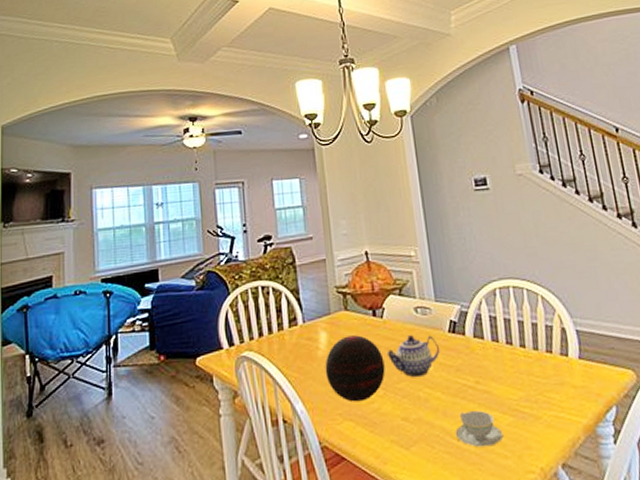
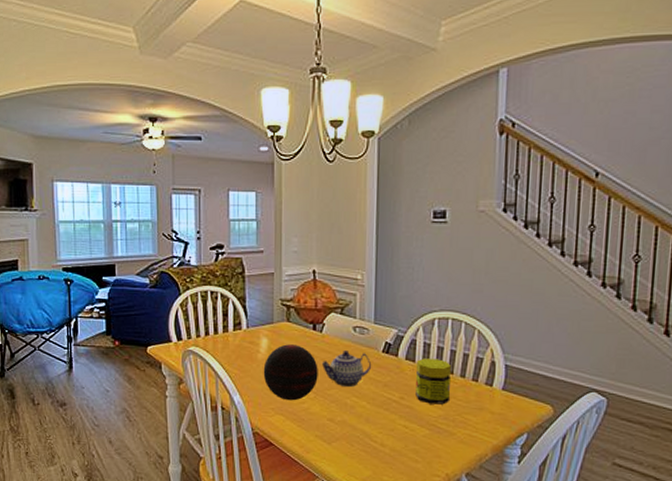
teacup: present [455,410,504,448] -> none [374,420,418,451]
jar: none [486,332,529,386] -> present [416,358,451,405]

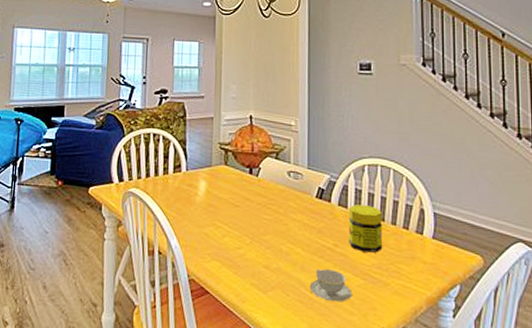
decorative orb: present [263,344,318,401] -> none [200,187,254,246]
teapot: present [321,351,372,387] -> none [257,195,306,232]
teacup: none [374,420,418,451] -> present [309,268,353,303]

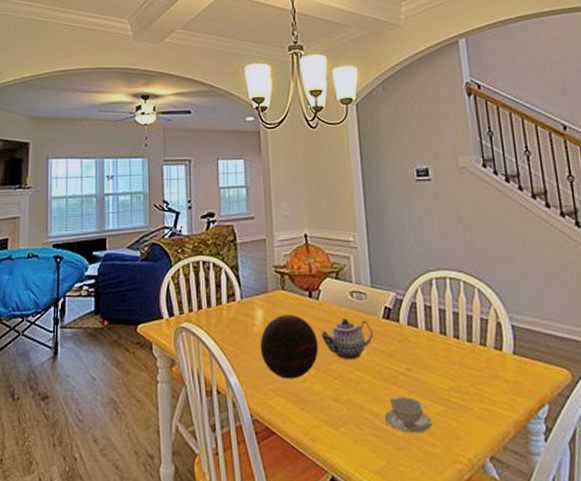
decorative orb: none [200,187,254,246] -> present [260,315,318,379]
teapot: none [257,195,306,232] -> present [320,319,374,359]
jar: present [349,204,383,253] -> none [420,322,461,375]

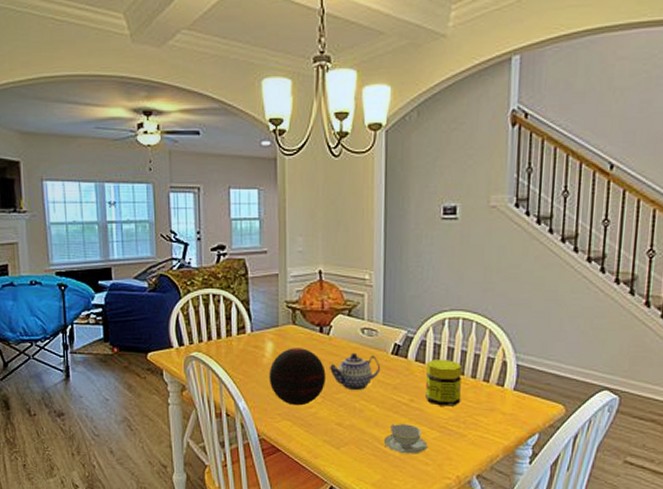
jar: none [420,322,461,375] -> present [426,359,462,406]

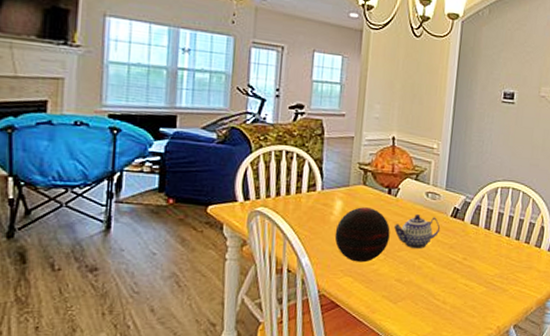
teacup: present [383,424,428,454] -> none [437,280,476,308]
jar: present [426,359,462,406] -> none [477,223,509,265]

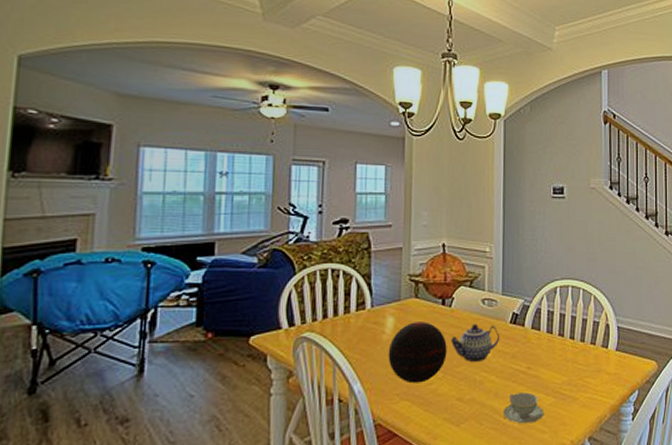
teacup: none [437,280,476,308] -> present [503,392,544,424]

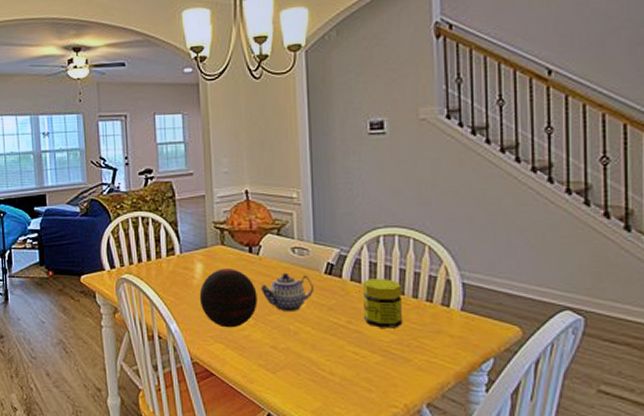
teacup: present [503,392,544,424] -> none [321,347,370,380]
jar: none [541,326,573,371] -> present [363,279,404,328]

